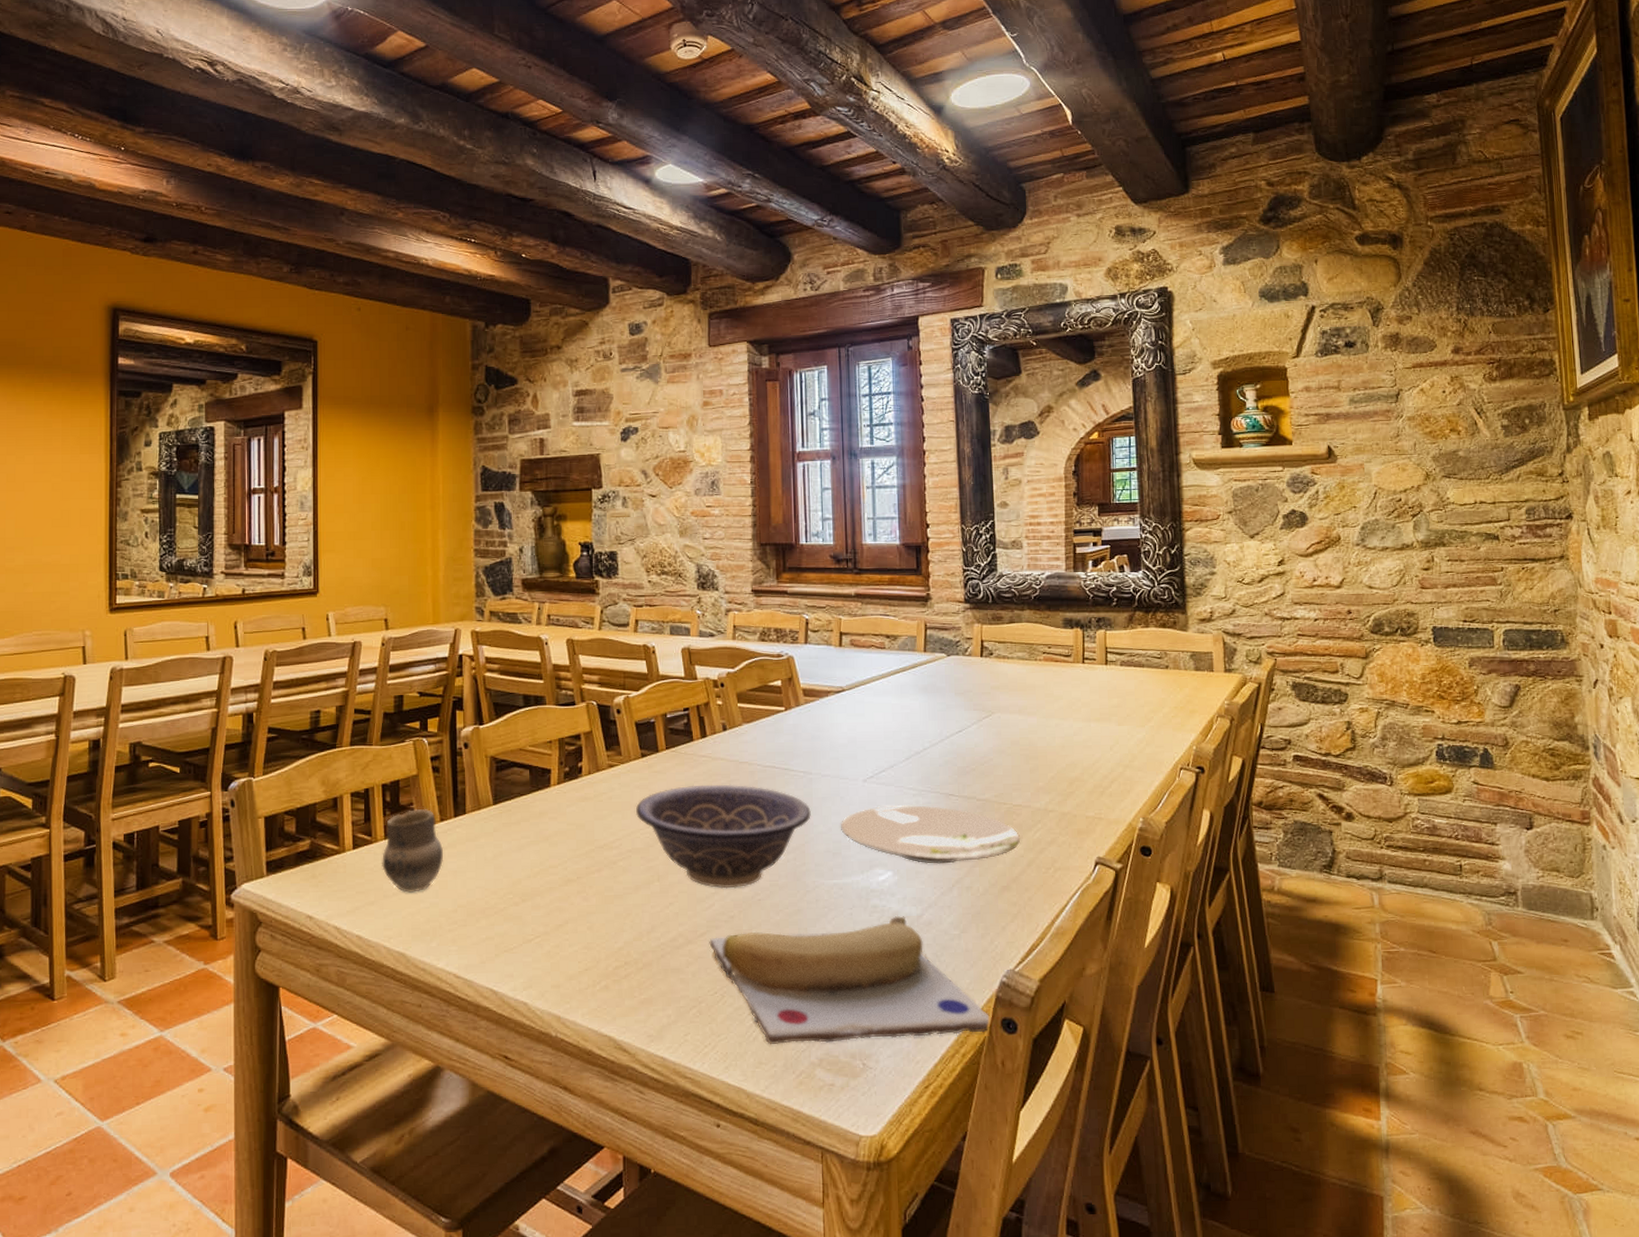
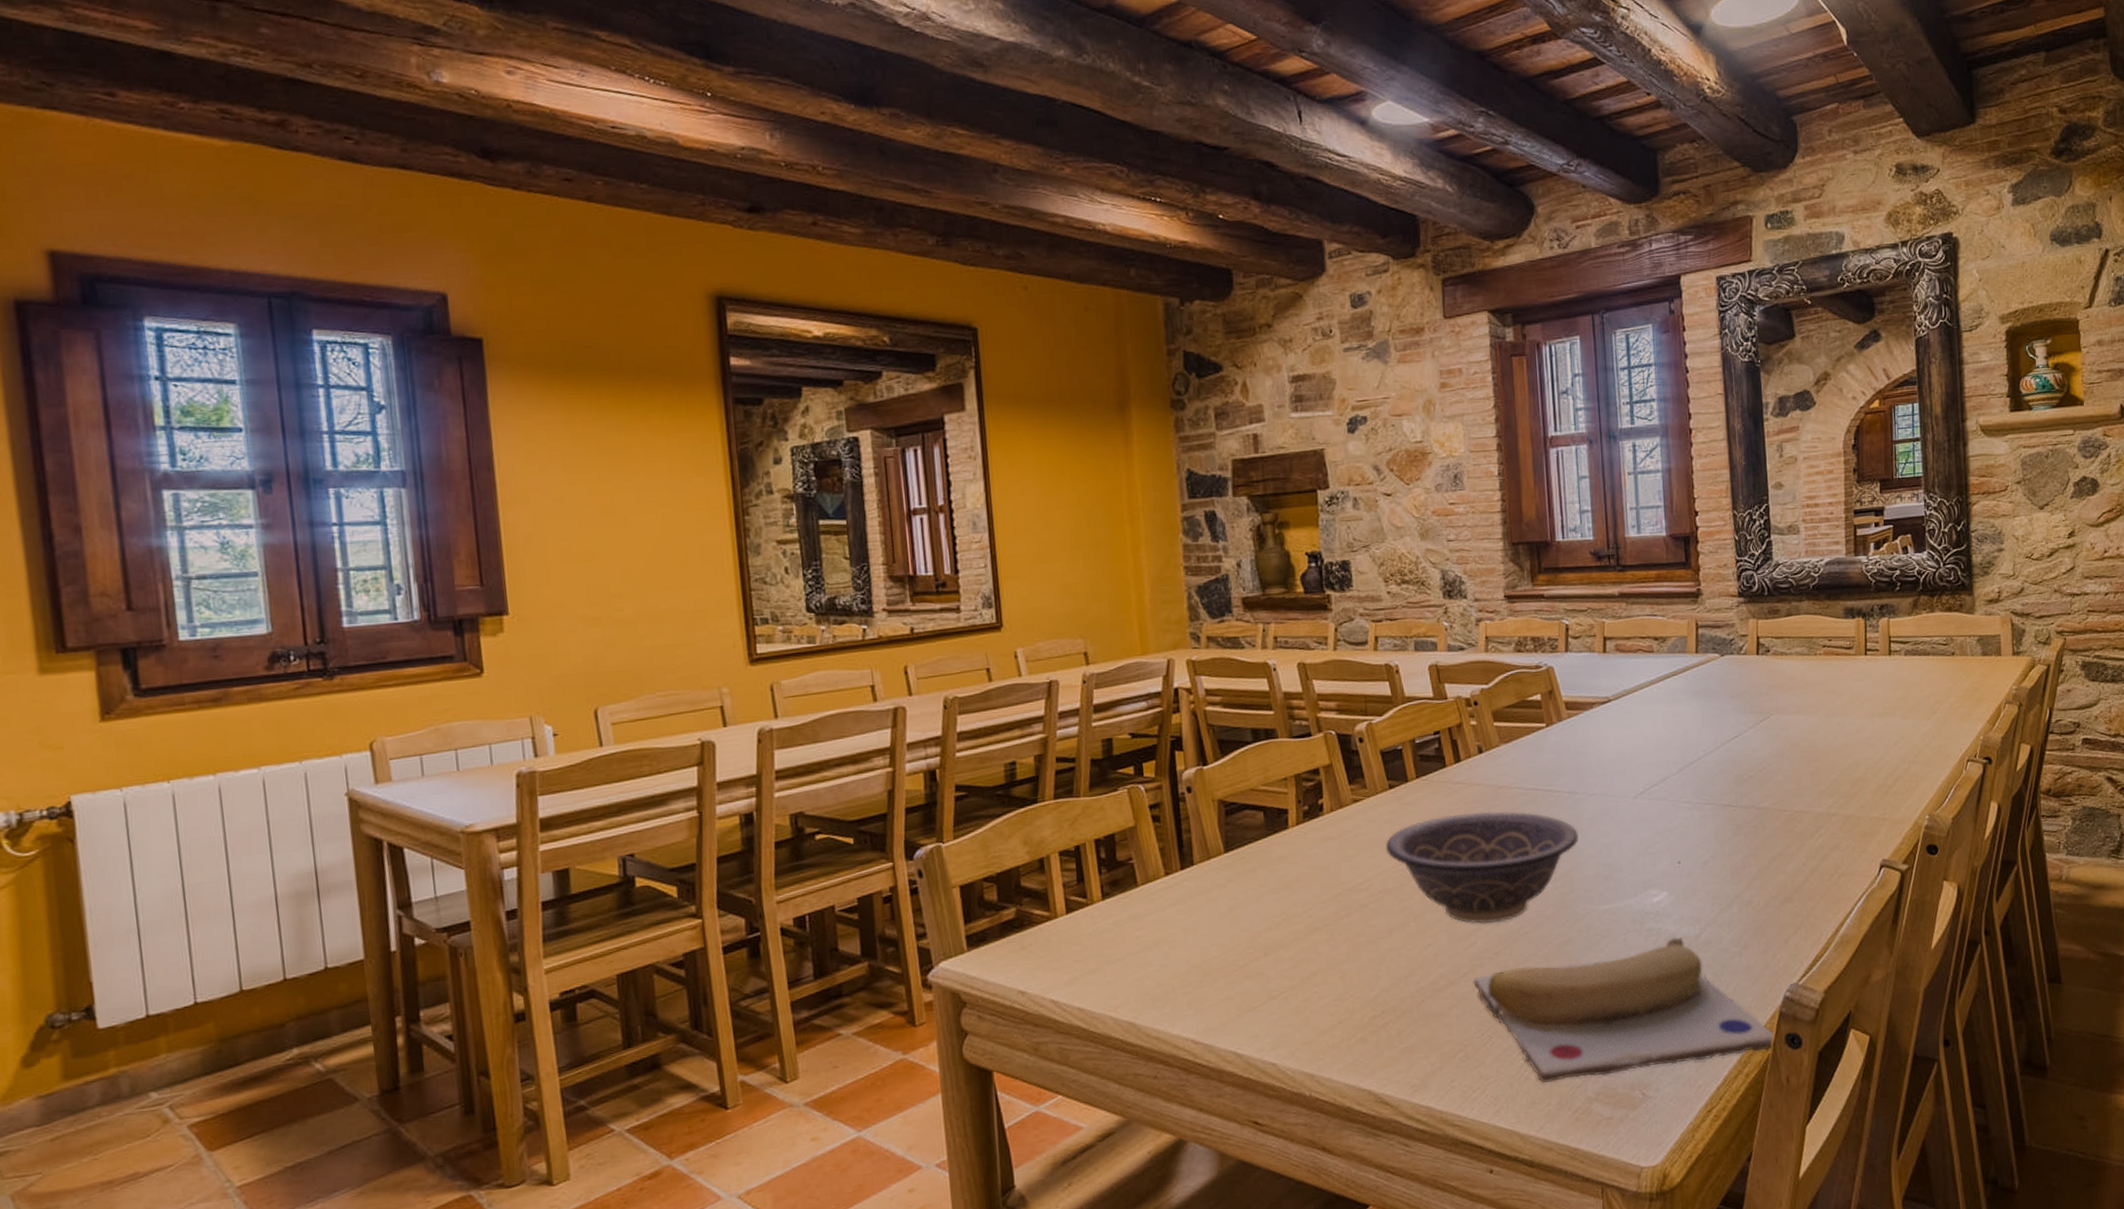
cup: present [382,808,443,893] -> none [1100,862,1172,957]
plate: present [840,805,1021,864] -> none [1610,818,1802,881]

